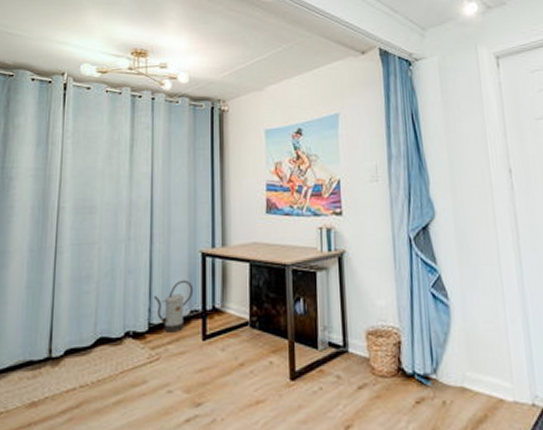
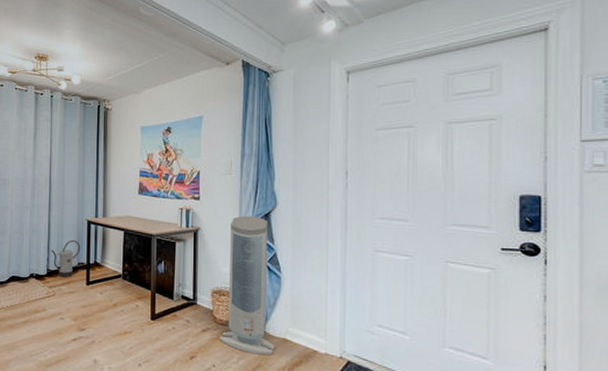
air purifier: none [380,230,451,413] -> present [219,215,274,355]

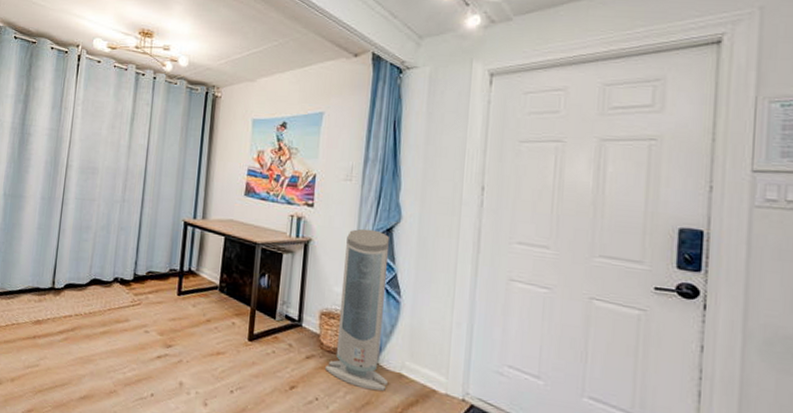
watering can: present [51,239,81,278] -> none [140,242,175,286]

